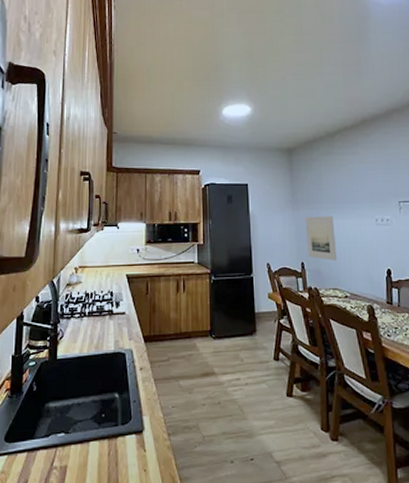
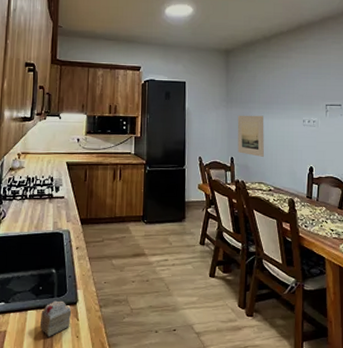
cake slice: none [103,429,138,472] -> present [39,300,72,337]

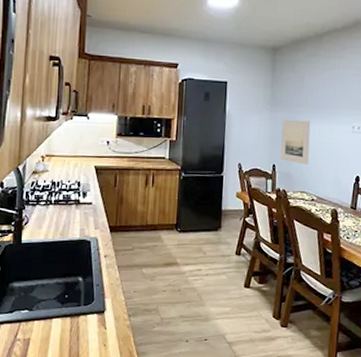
cake slice: present [39,300,72,337] -> none [65,309,99,345]

